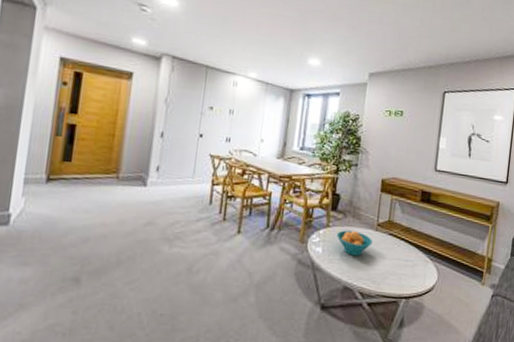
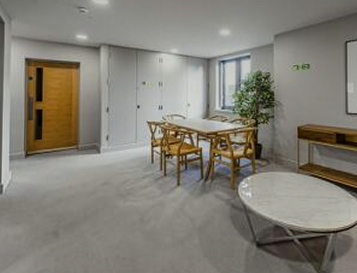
fruit bowl: present [336,230,373,256] -> none [263,175,297,197]

